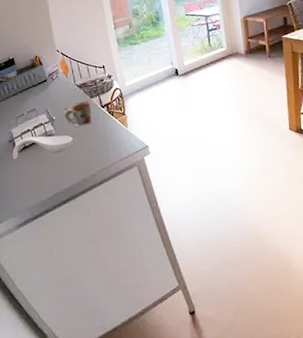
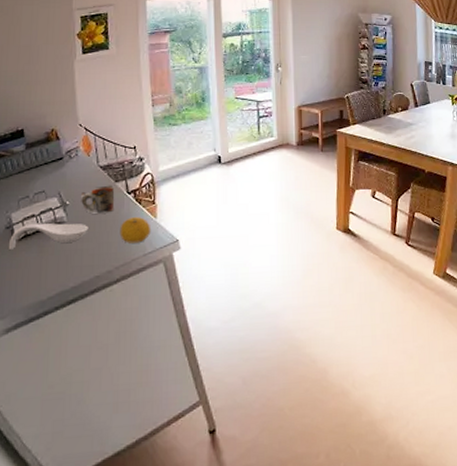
fruit: none [98,127,124,151] -> present [119,217,151,243]

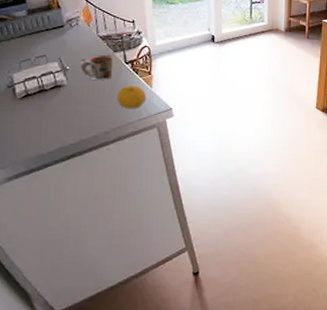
spoon rest: present [9,222,89,251] -> none [11,84,88,108]

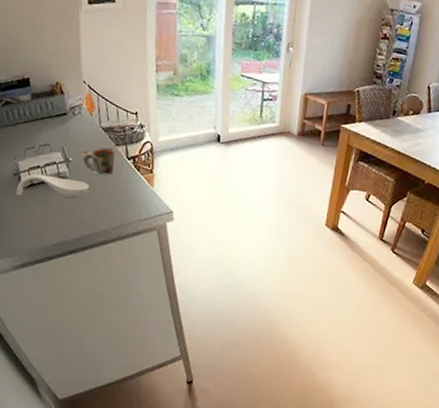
spoon rest: none [11,84,88,108] -> present [17,173,89,198]
fruit: present [117,85,147,109] -> none [118,182,148,208]

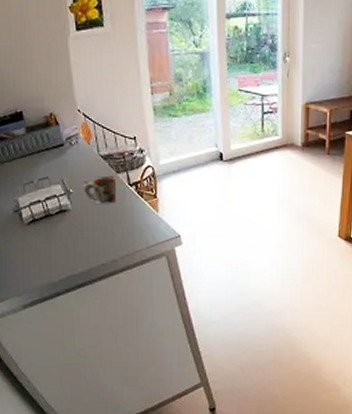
spoon rest: present [17,173,89,198] -> none [19,208,93,234]

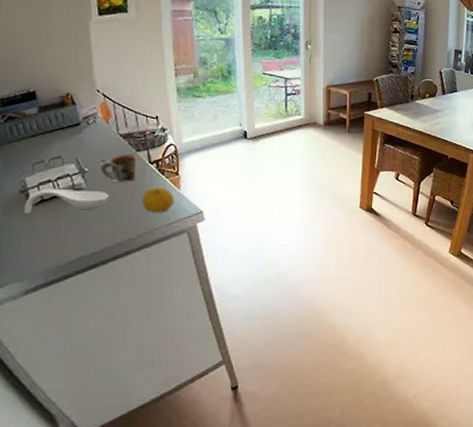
spoon rest: none [19,208,93,234] -> present [25,188,109,215]
fruit: none [123,210,154,235] -> present [142,187,175,213]

